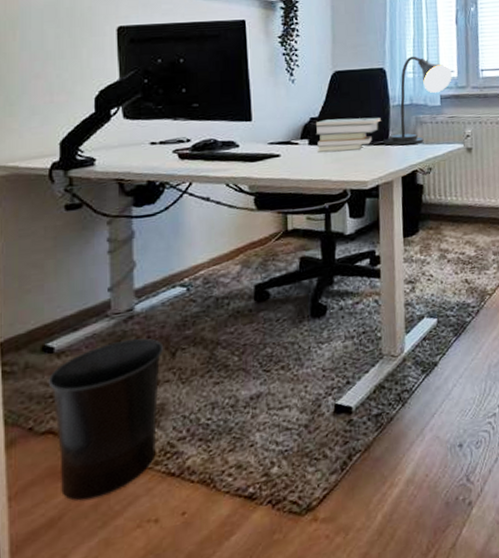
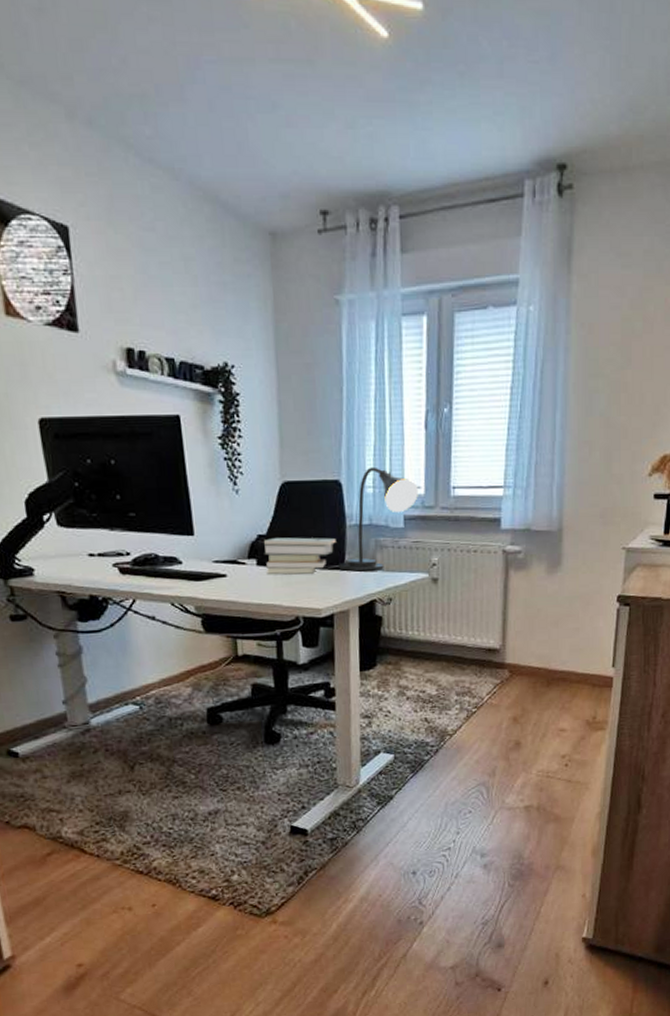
waste bin: present [48,338,163,501] -> none [17,750,124,886]

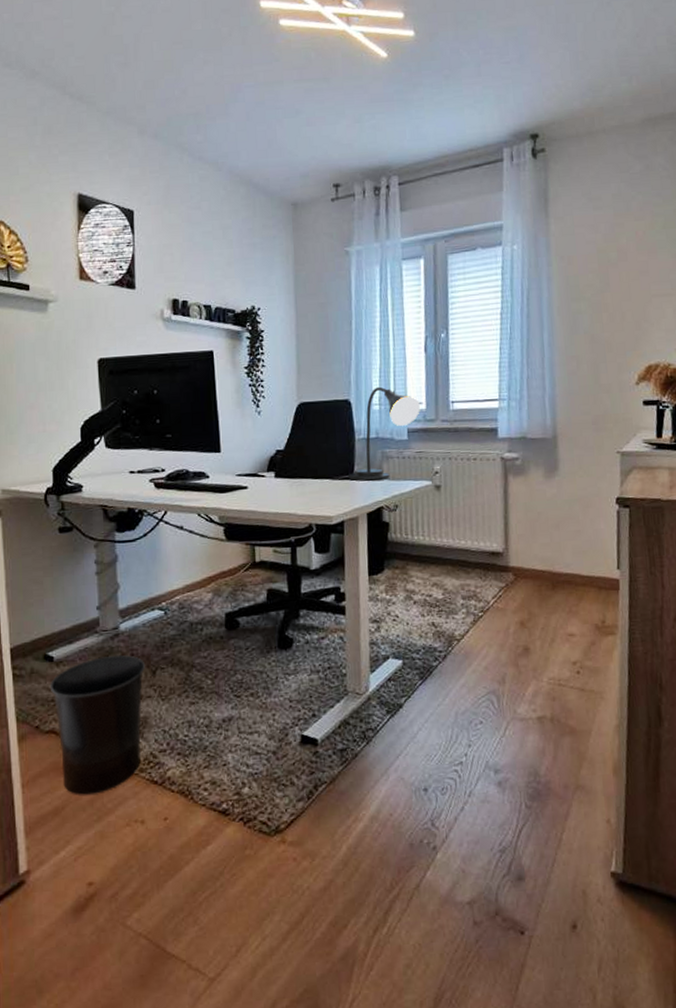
waste bin: none [17,750,124,886] -> present [49,655,145,795]
books: present [263,537,336,575] -> none [281,451,346,486]

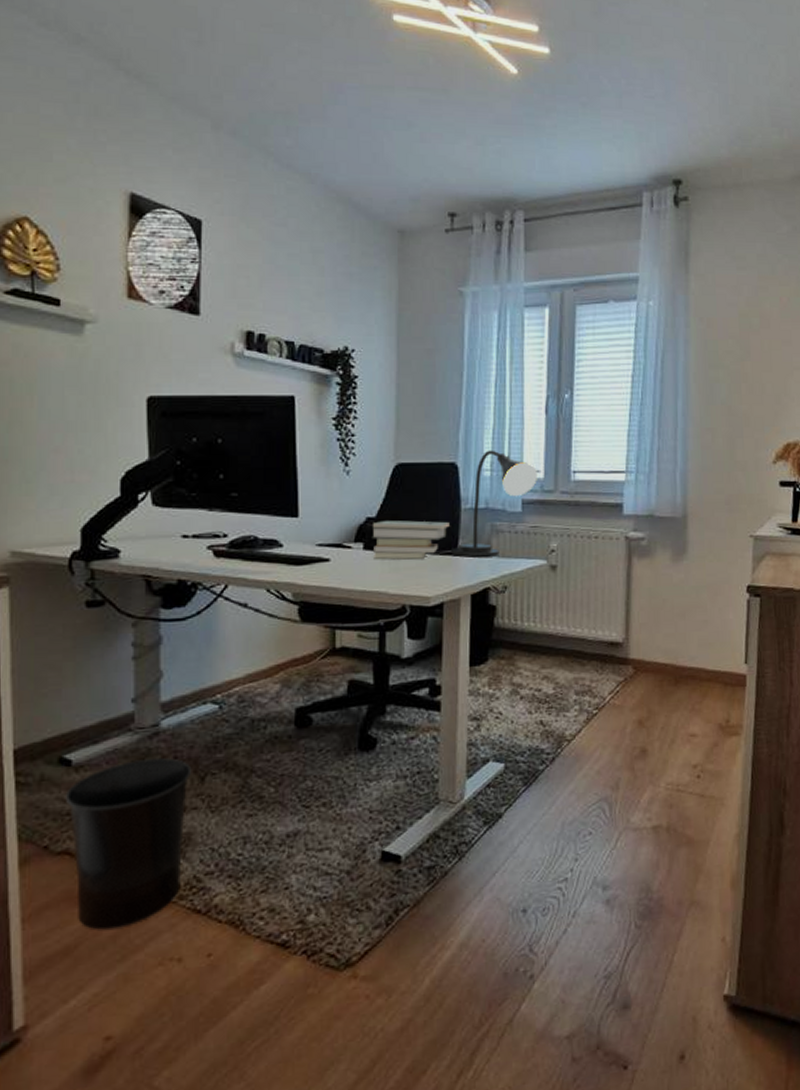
books: none [281,451,346,486] -> present [372,520,450,561]

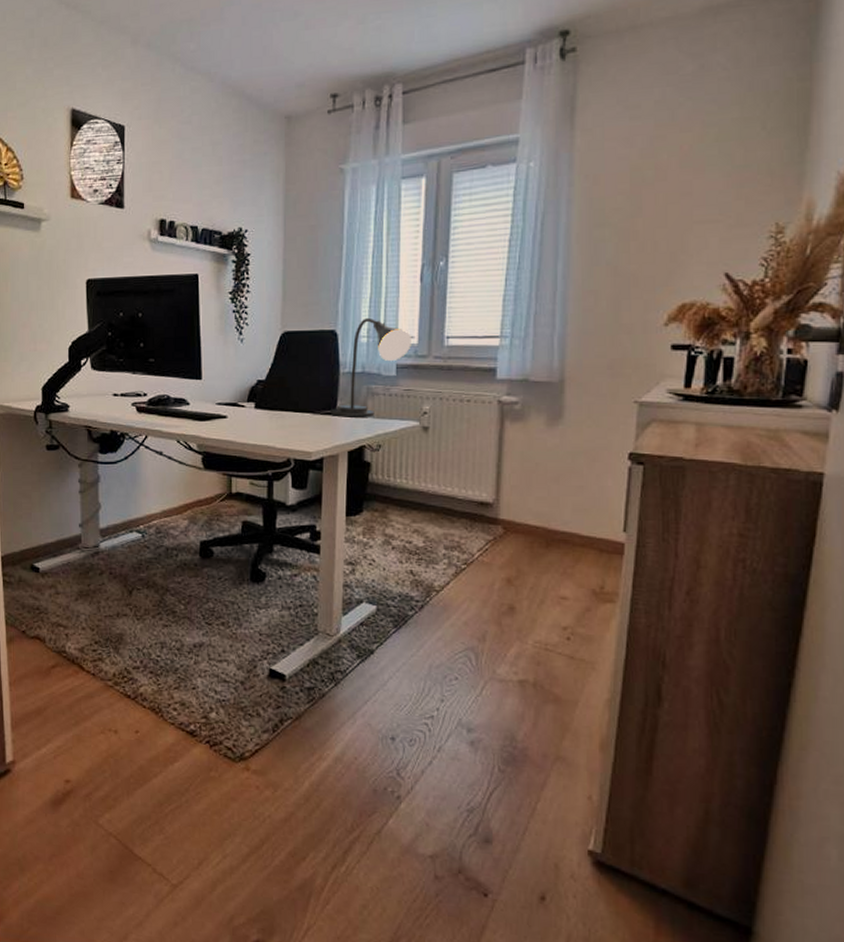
waste bin: present [65,758,191,930] -> none [35,572,122,700]
books: present [372,520,450,561] -> none [262,383,329,419]

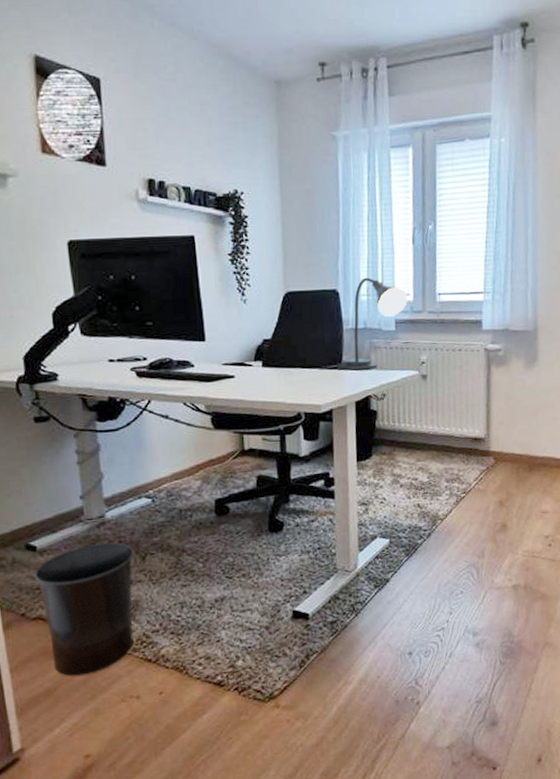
waste bin: none [35,572,122,700] -> present [34,542,134,676]

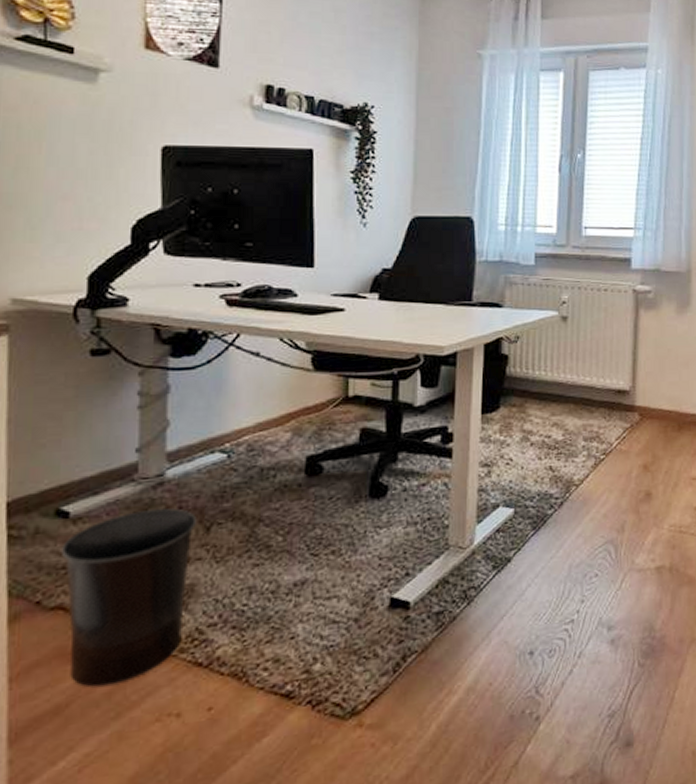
desk lamp: present [336,277,408,371] -> none [464,205,550,308]

